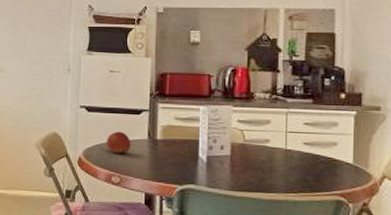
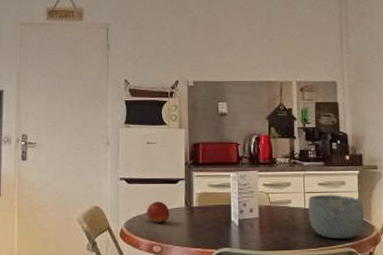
bowl: none [289,135,359,186] -> present [308,194,364,239]

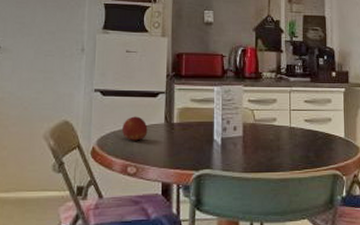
bowl: present [308,194,364,239] -> none [293,112,349,161]

